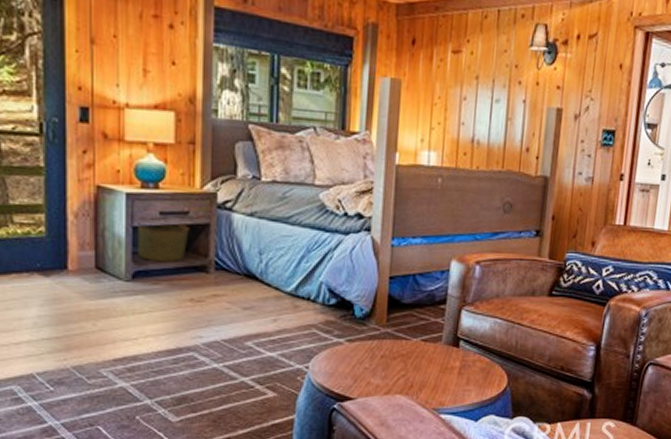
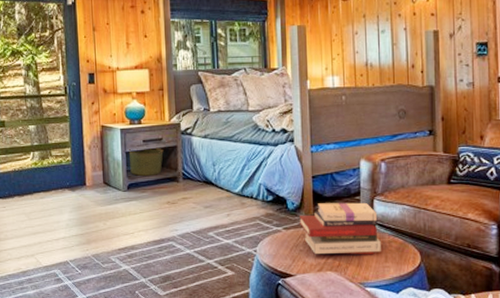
books: none [368,311,464,376] -> present [299,202,381,255]

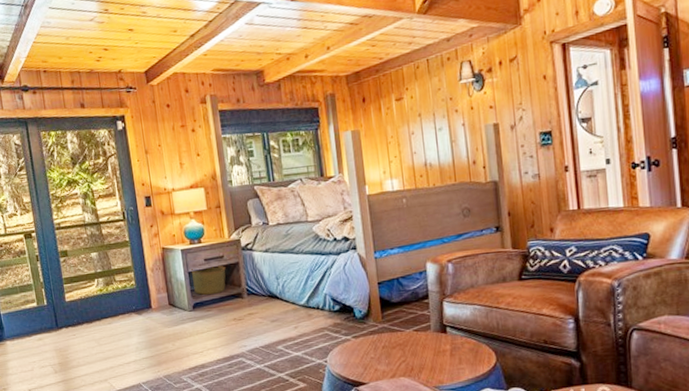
books: present [299,202,381,255] -> none [368,305,454,361]

